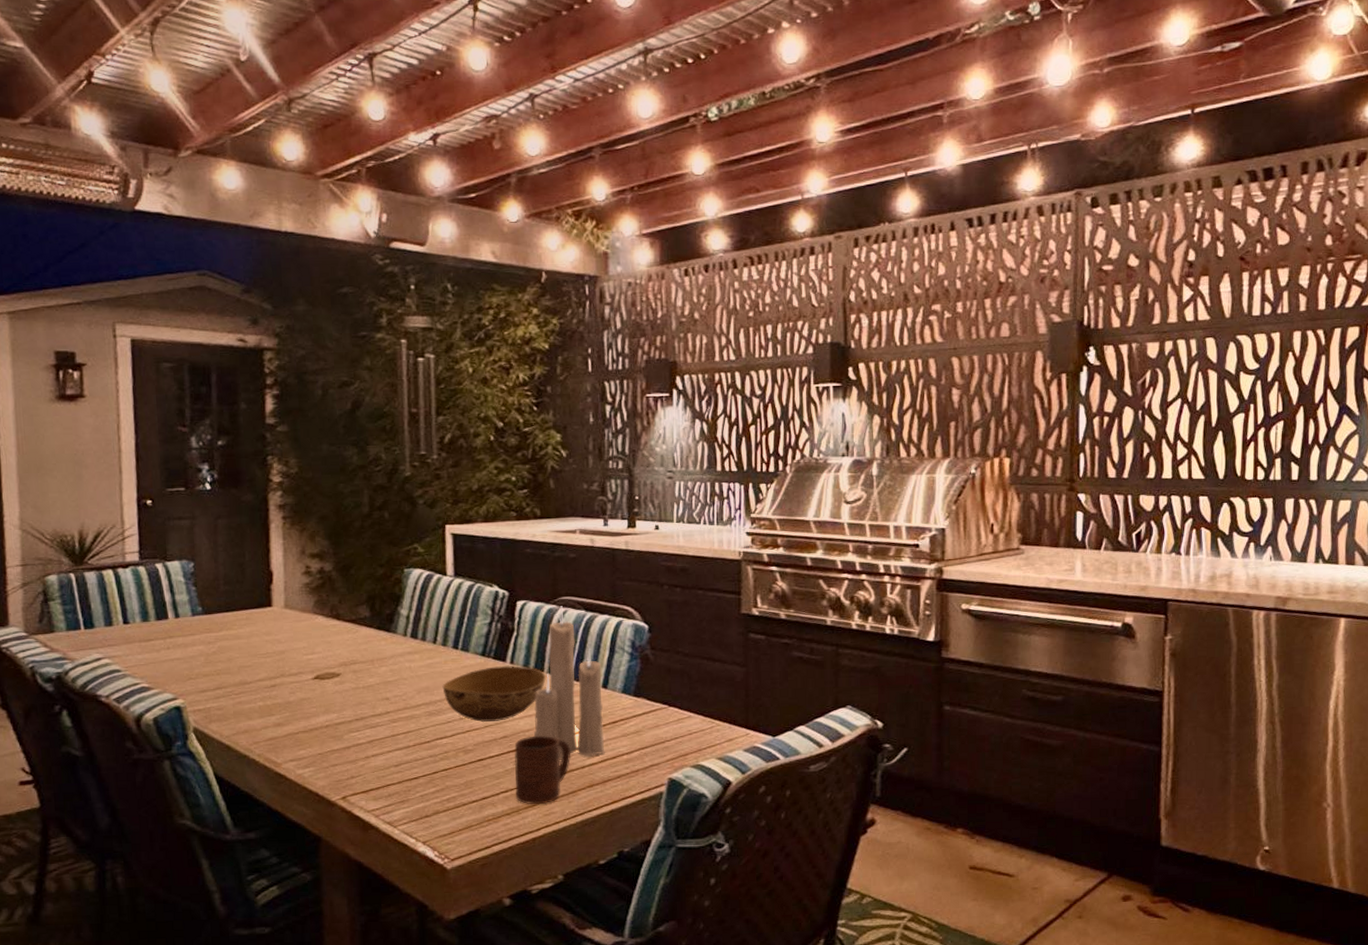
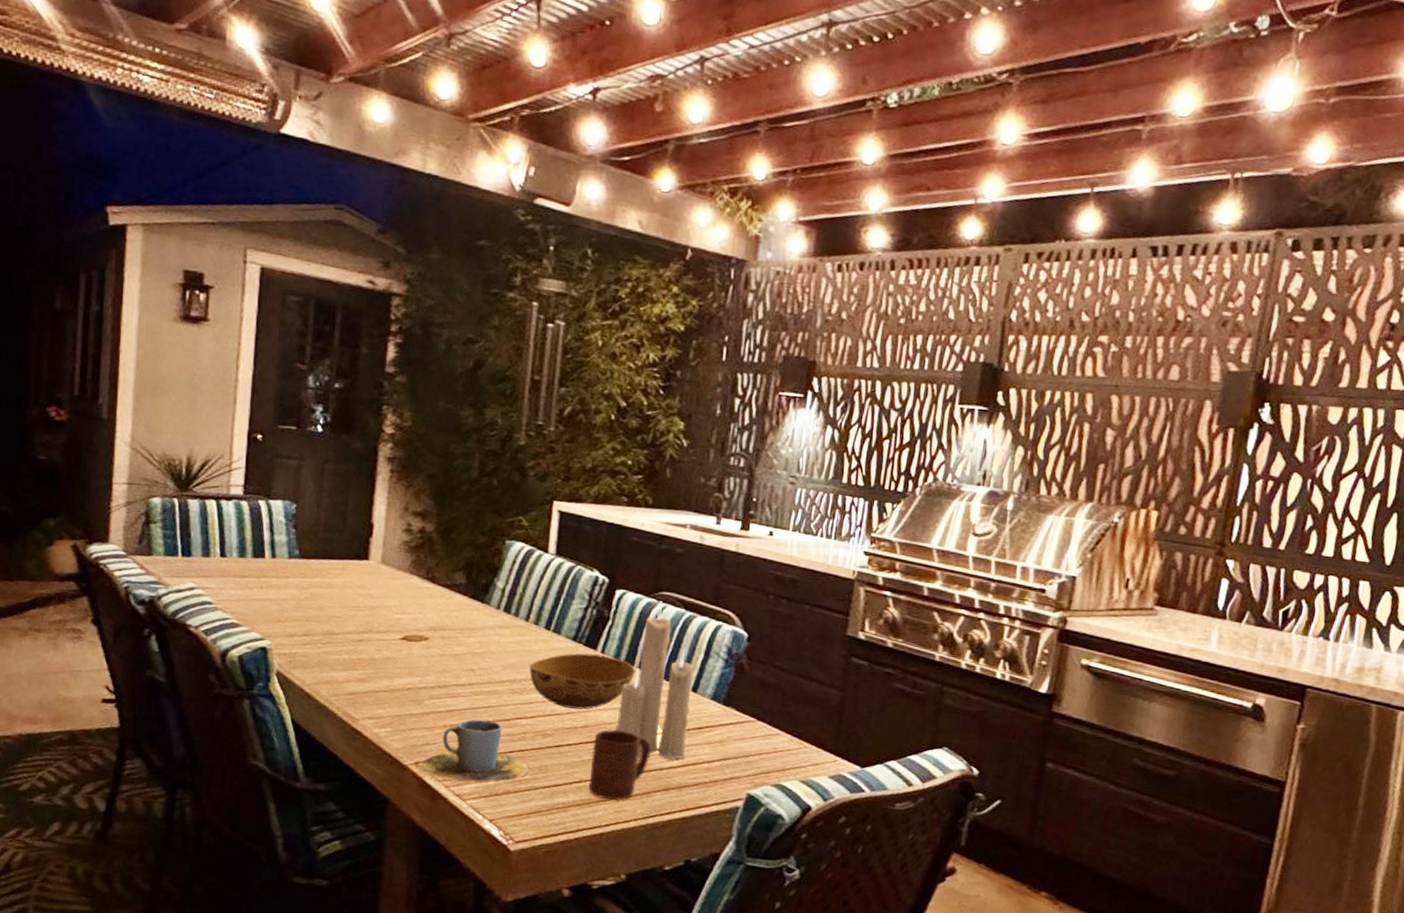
cup: none [351,744,455,810] -> present [423,719,529,784]

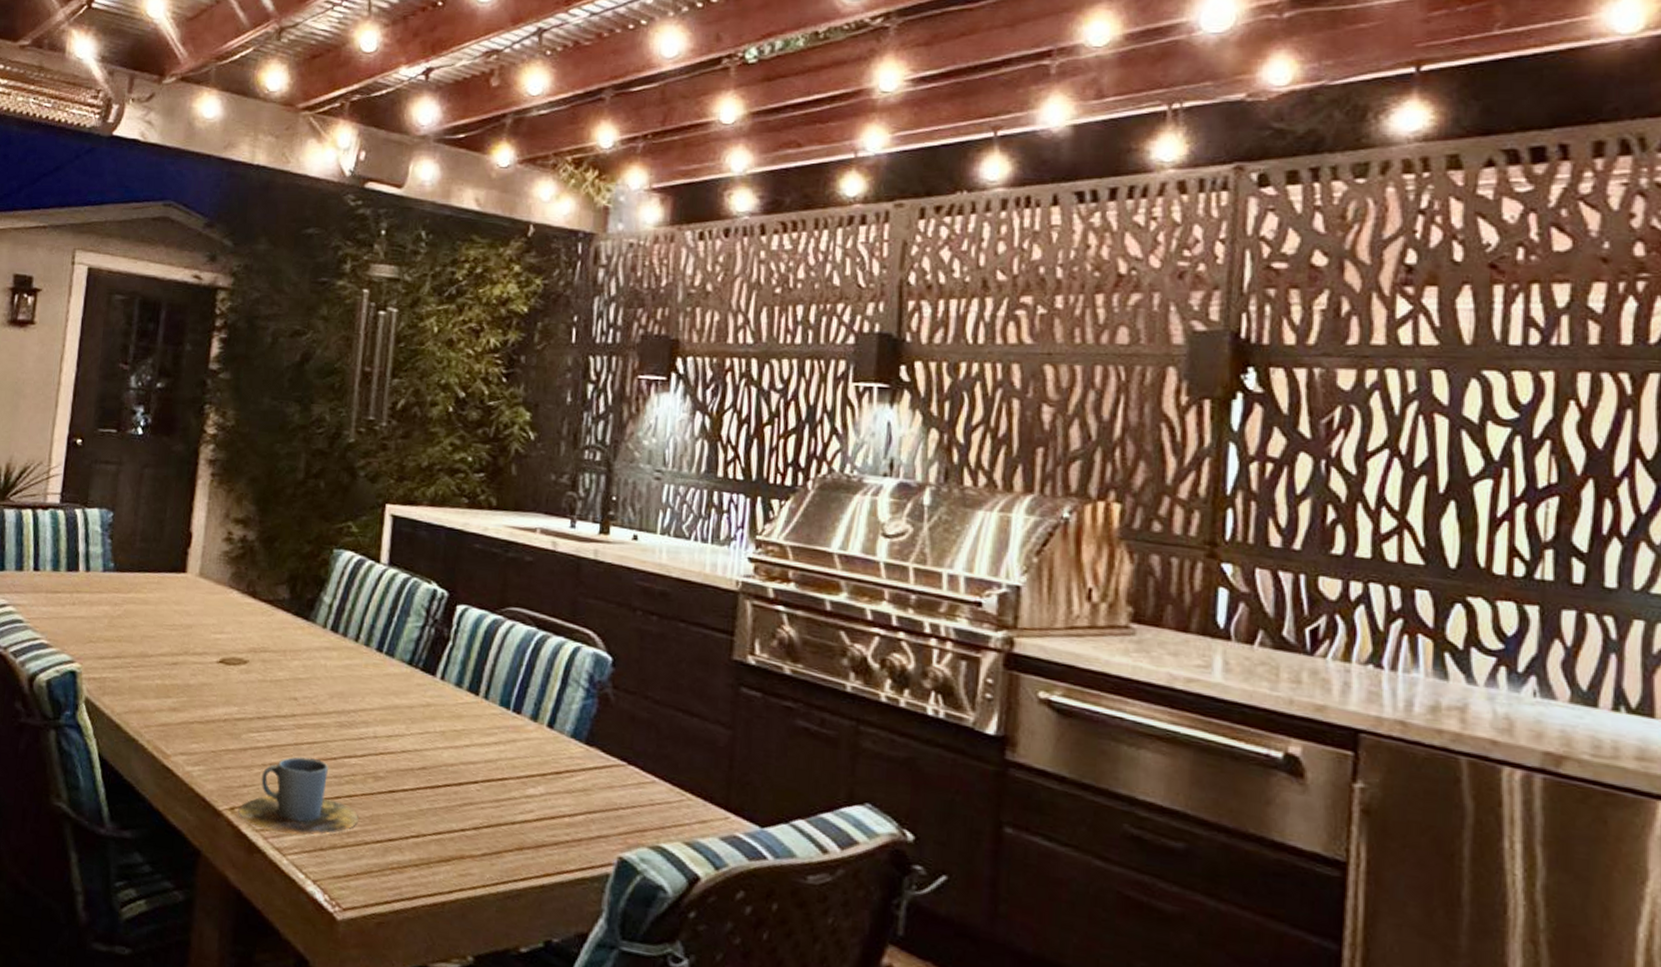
bowl: present [529,653,636,710] -> none [359,679,481,748]
cup: present [588,729,651,800] -> none [427,772,500,861]
candle: present [615,601,694,760] -> none [457,618,549,812]

